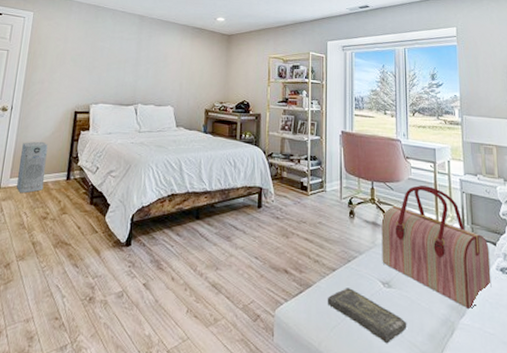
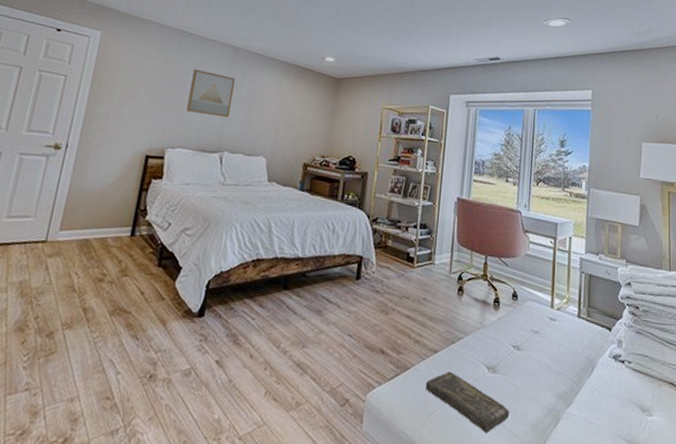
air purifier: present [16,141,48,194] -> none [67,188,110,250]
wall art: none [105,36,144,76] -> present [186,68,236,118]
handbag: present [381,185,492,309] -> none [489,262,604,398]

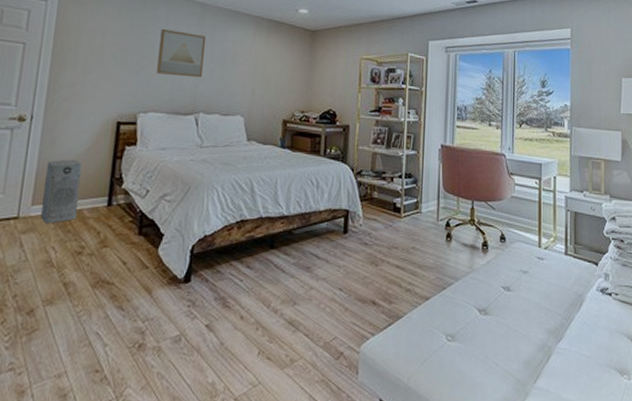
air purifier: none [67,188,110,250] -> present [41,159,82,224]
book: present [425,371,510,434] -> none [418,317,503,374]

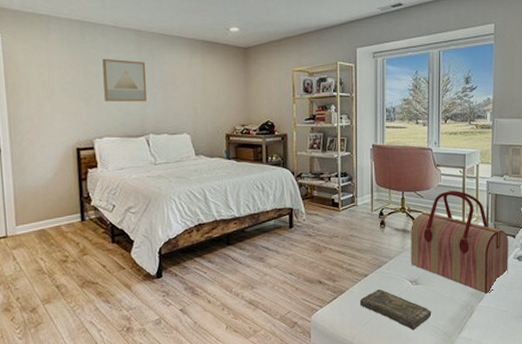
air purifier: present [41,159,82,224] -> none [22,184,57,240]
book: none [418,317,503,374] -> present [359,289,432,331]
handbag: none [479,204,591,332] -> present [411,191,509,293]

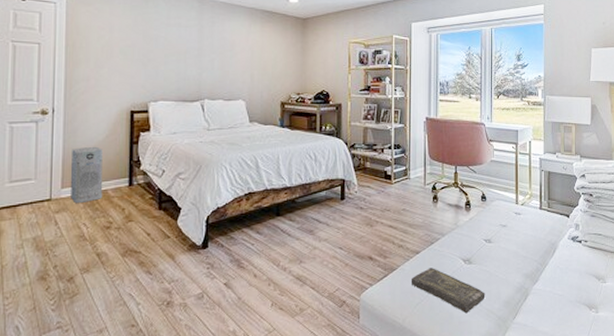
air purifier: none [22,184,57,240] -> present [70,146,103,204]
wall art: present [102,58,148,102] -> none [163,23,206,68]
handbag: present [411,191,509,293] -> none [463,167,563,275]

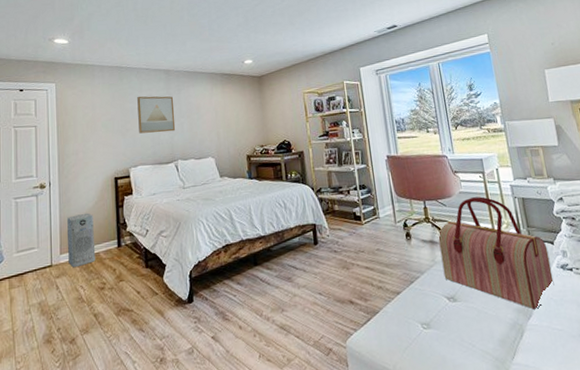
wall art: none [163,23,206,68] -> present [137,96,176,134]
book: present [410,268,486,314] -> none [395,308,478,356]
handbag: none [463,167,563,275] -> present [438,196,555,309]

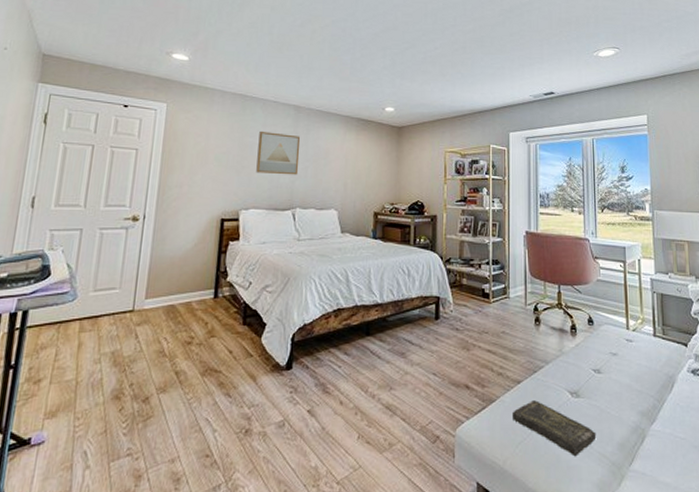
air purifier: present [66,212,96,268] -> none [154,255,190,316]
book: none [395,308,478,356] -> present [511,400,597,457]
handbag: present [438,196,555,309] -> none [569,287,683,414]

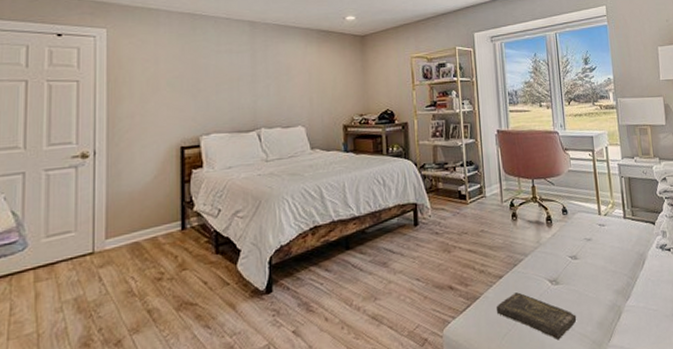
wall art: present [256,130,301,175] -> none [213,50,260,96]

